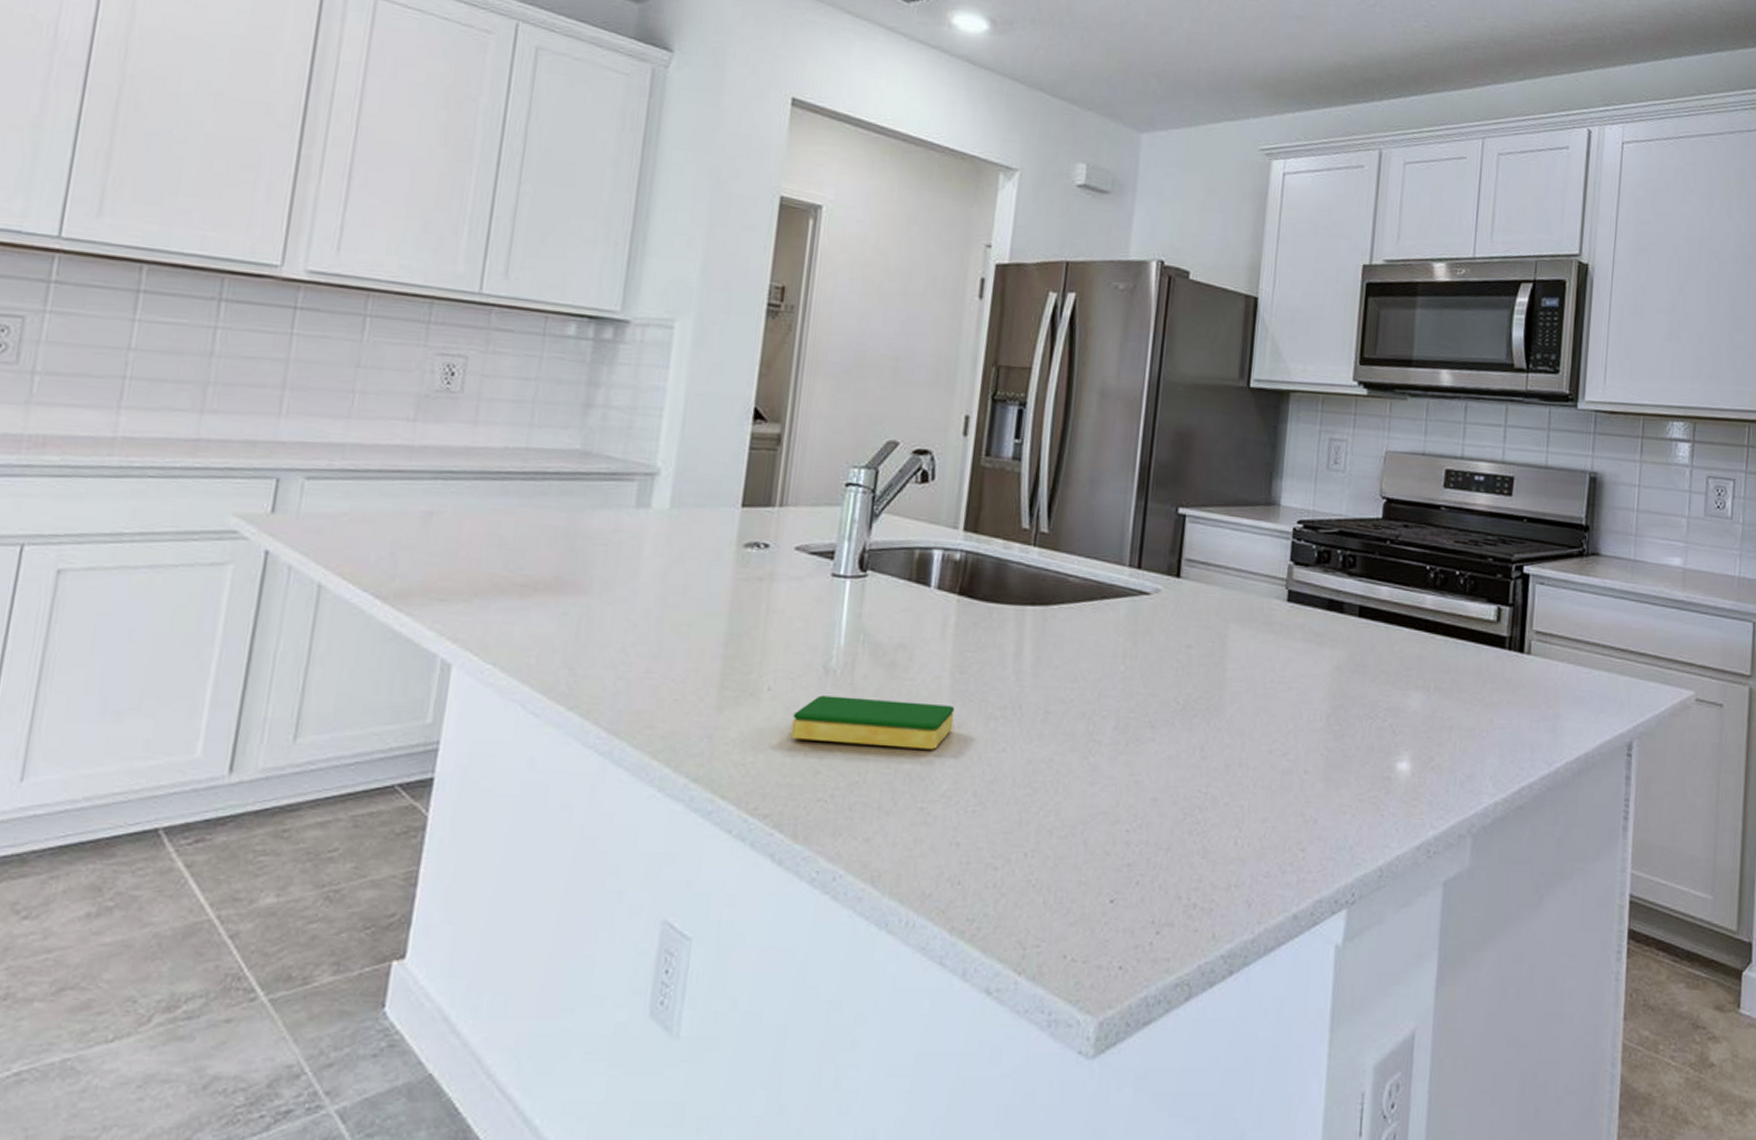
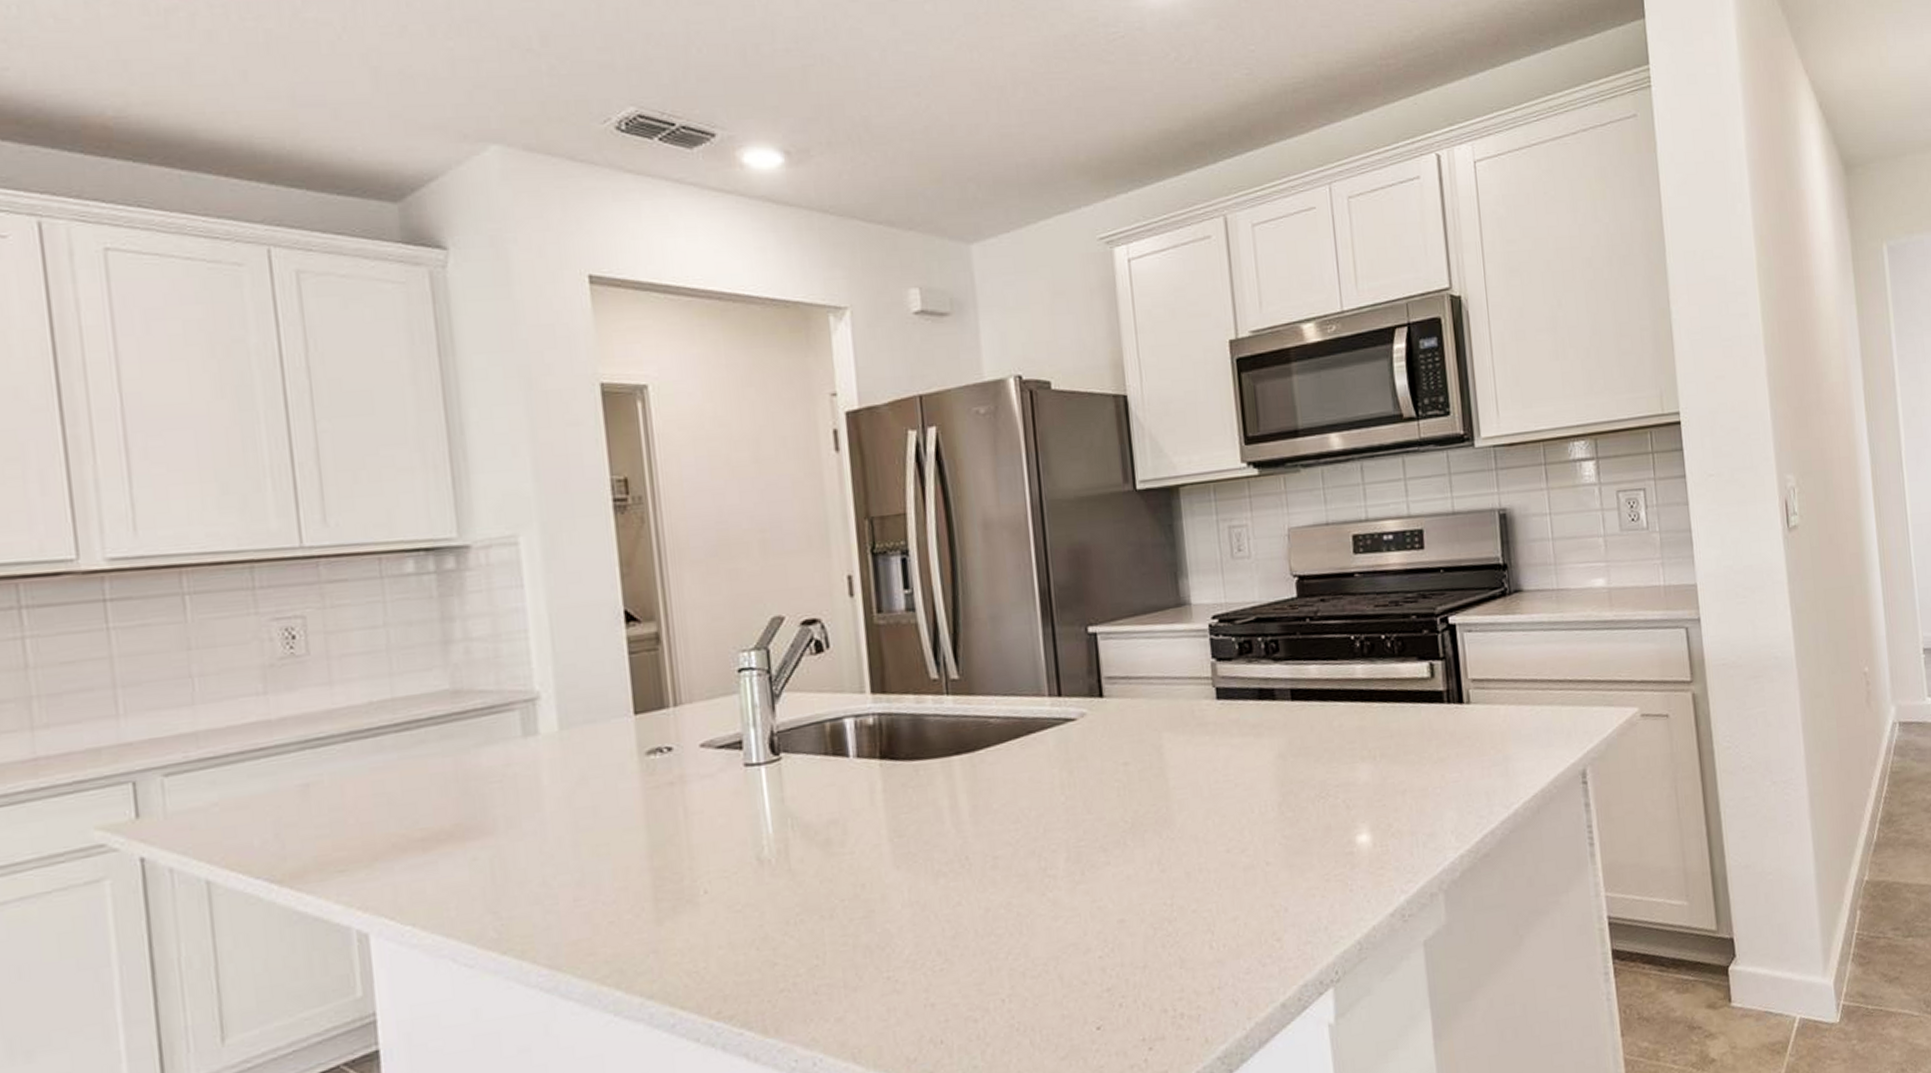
dish sponge: present [791,695,955,750] -> none [736,870,903,937]

